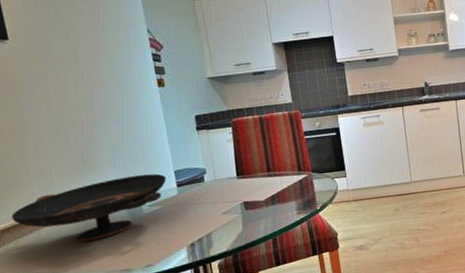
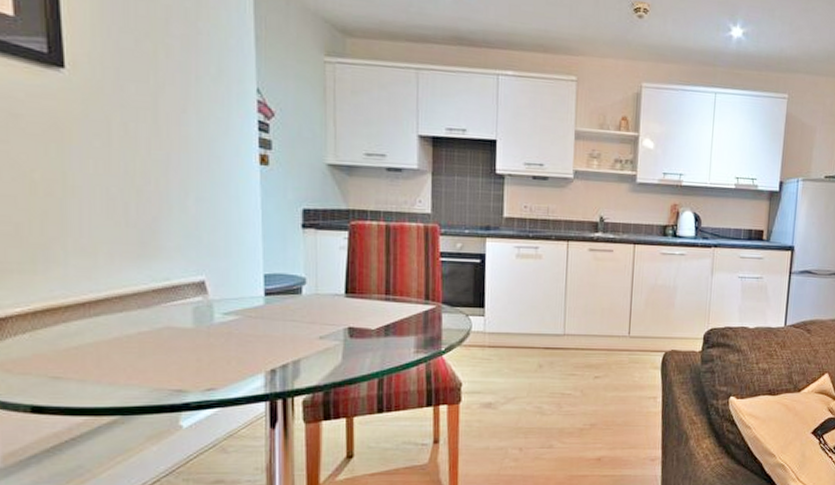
decorative bowl: present [11,173,167,242] -> none [32,272,252,347]

